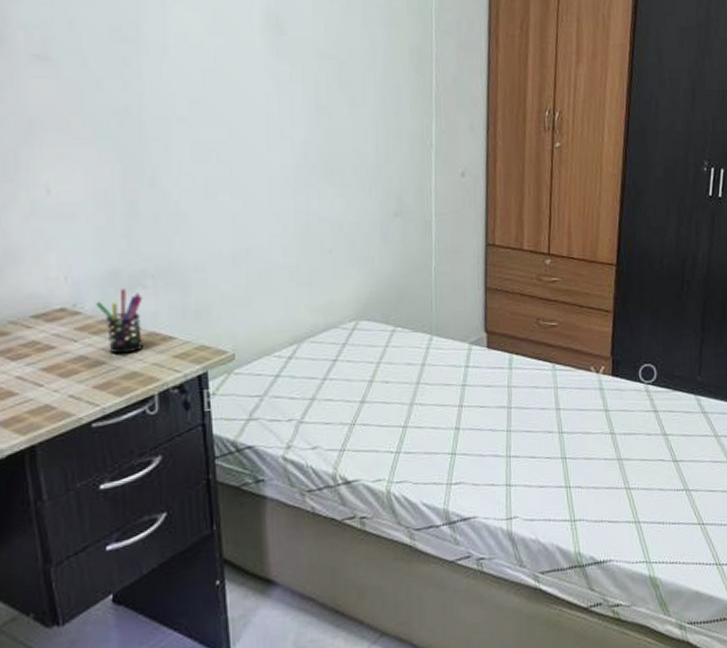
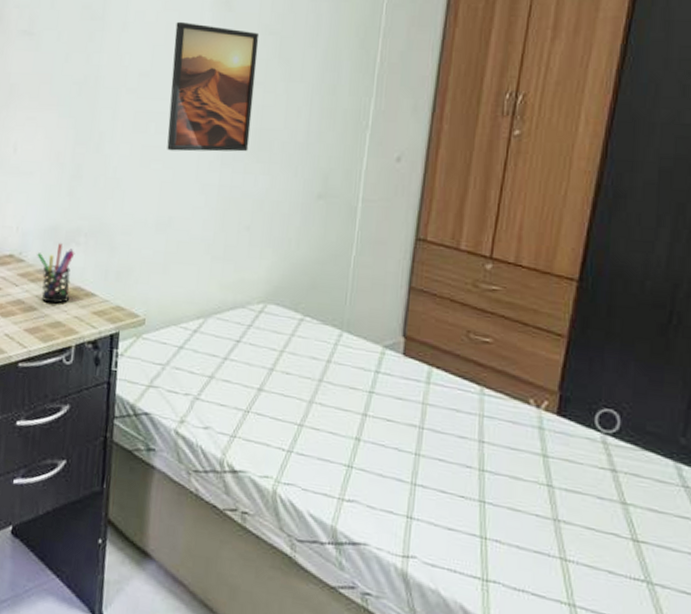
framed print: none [224,45,320,181] -> present [167,21,260,152]

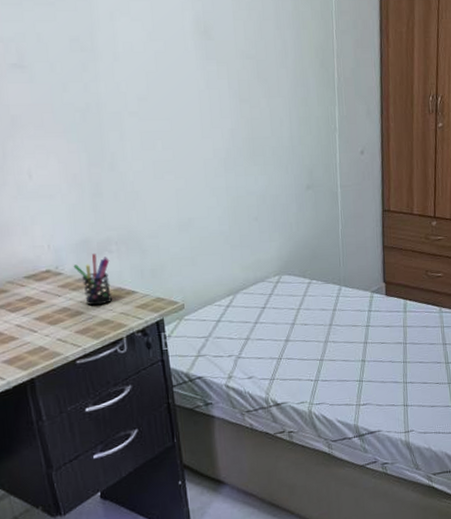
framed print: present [167,21,260,152] -> none [163,50,246,163]

